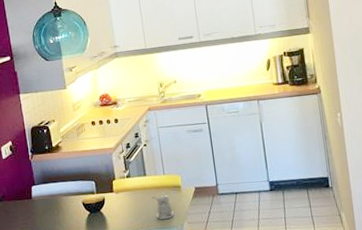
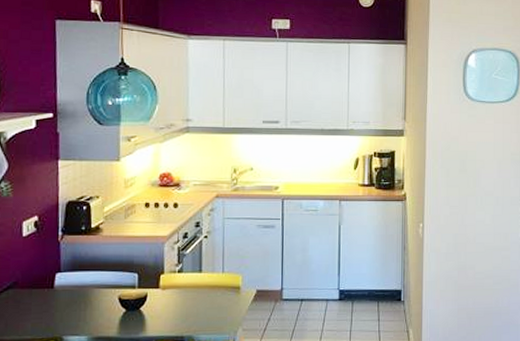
pepper shaker: present [152,195,174,220] -> none [205,297,227,325]

